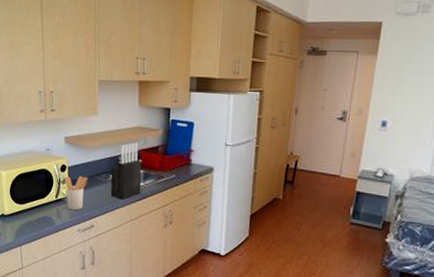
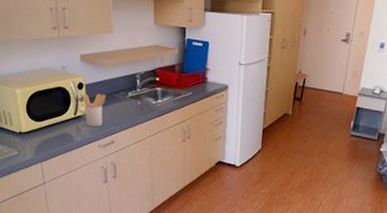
knife block: present [110,143,142,200] -> none [129,61,160,117]

